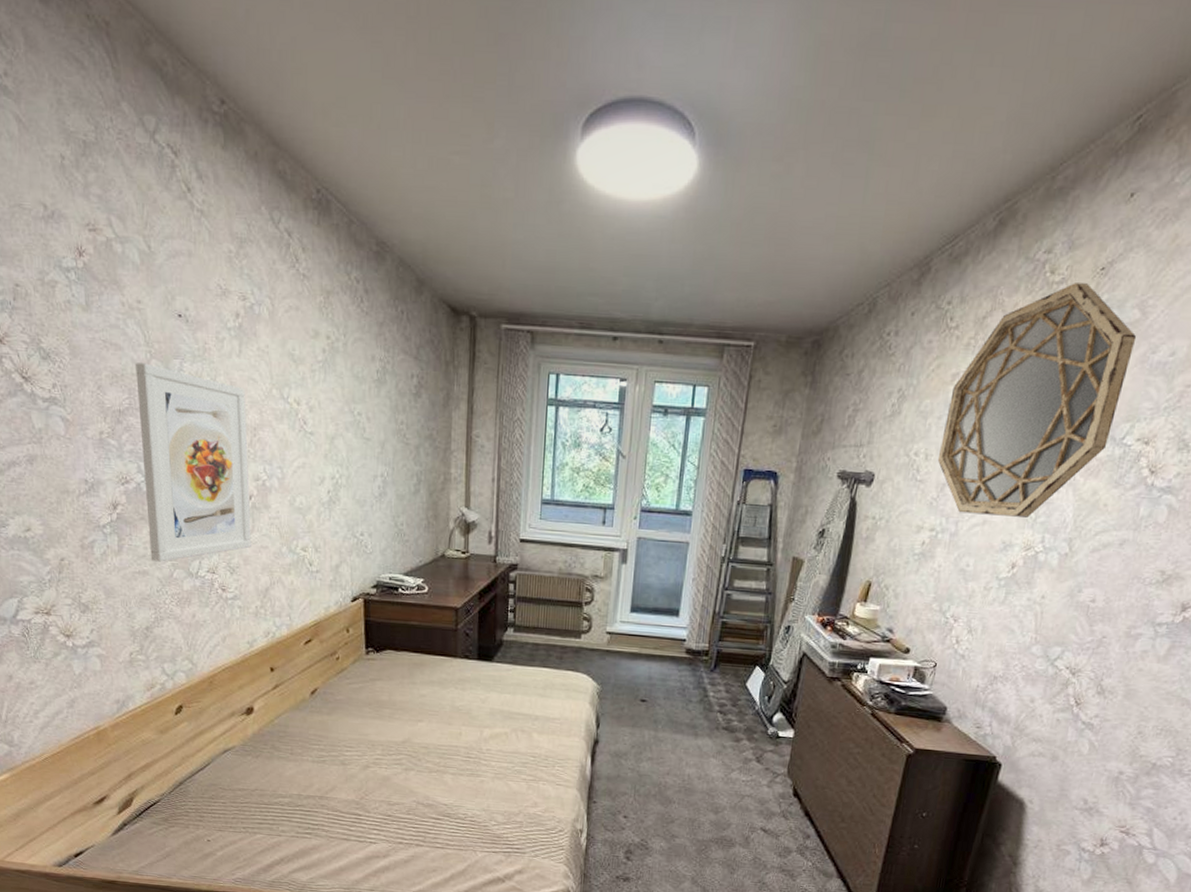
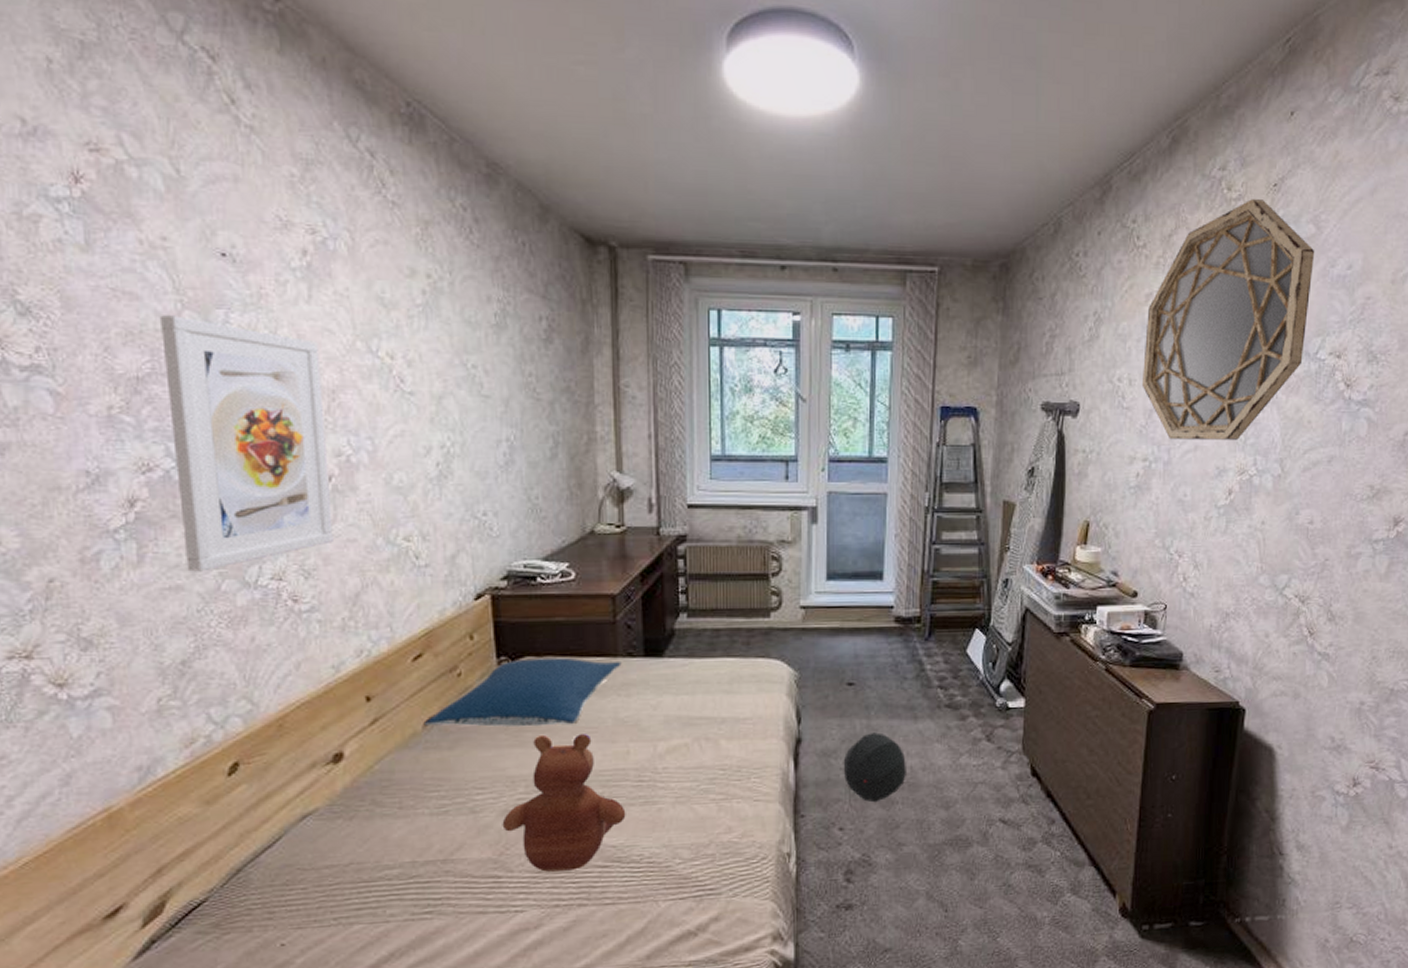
pillow: none [310,652,460,707] -> present [423,657,622,727]
toy: none [363,712,456,818] -> present [502,734,626,872]
ball: none [631,742,685,800] -> present [843,732,906,803]

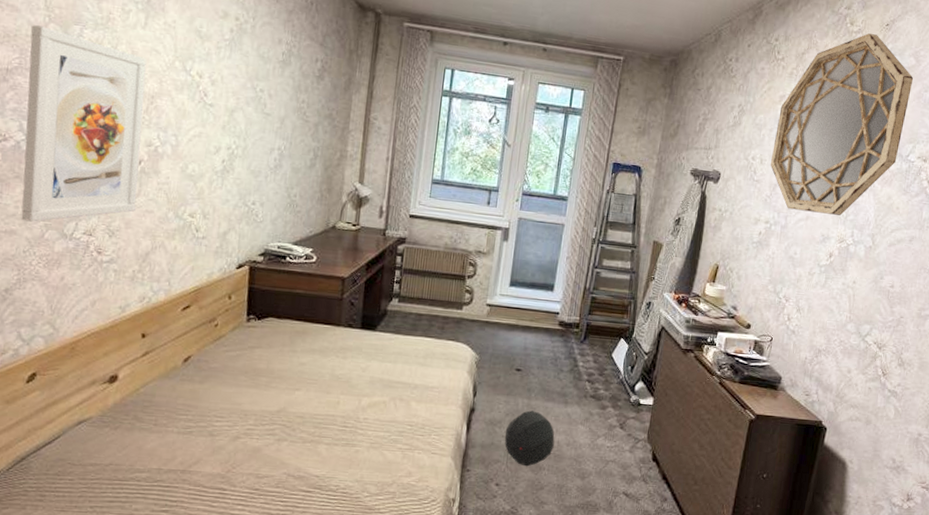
pillow: present [423,657,622,727] -> none [183,319,343,376]
toy: present [502,734,626,872] -> none [232,381,331,491]

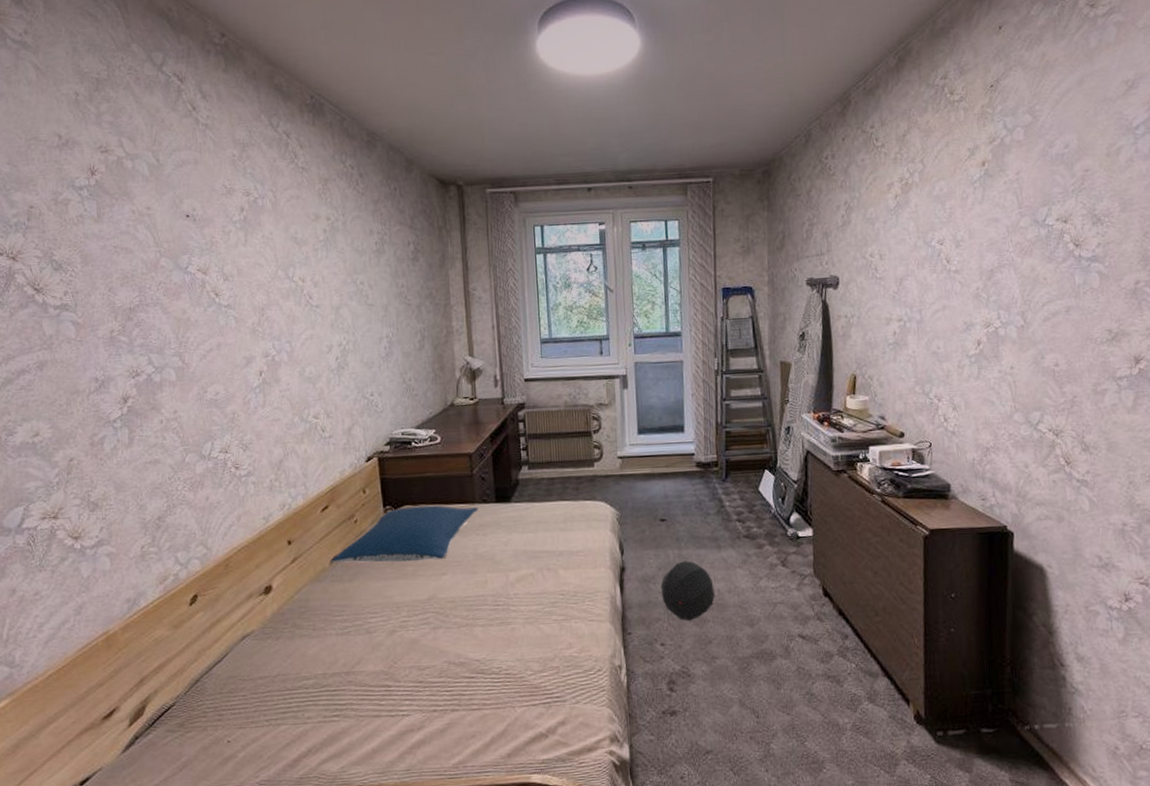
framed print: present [21,25,147,222] -> none [146,262,263,449]
pillow: none [183,319,343,376] -> present [330,505,478,563]
home mirror: present [770,33,914,215] -> none [890,99,1034,302]

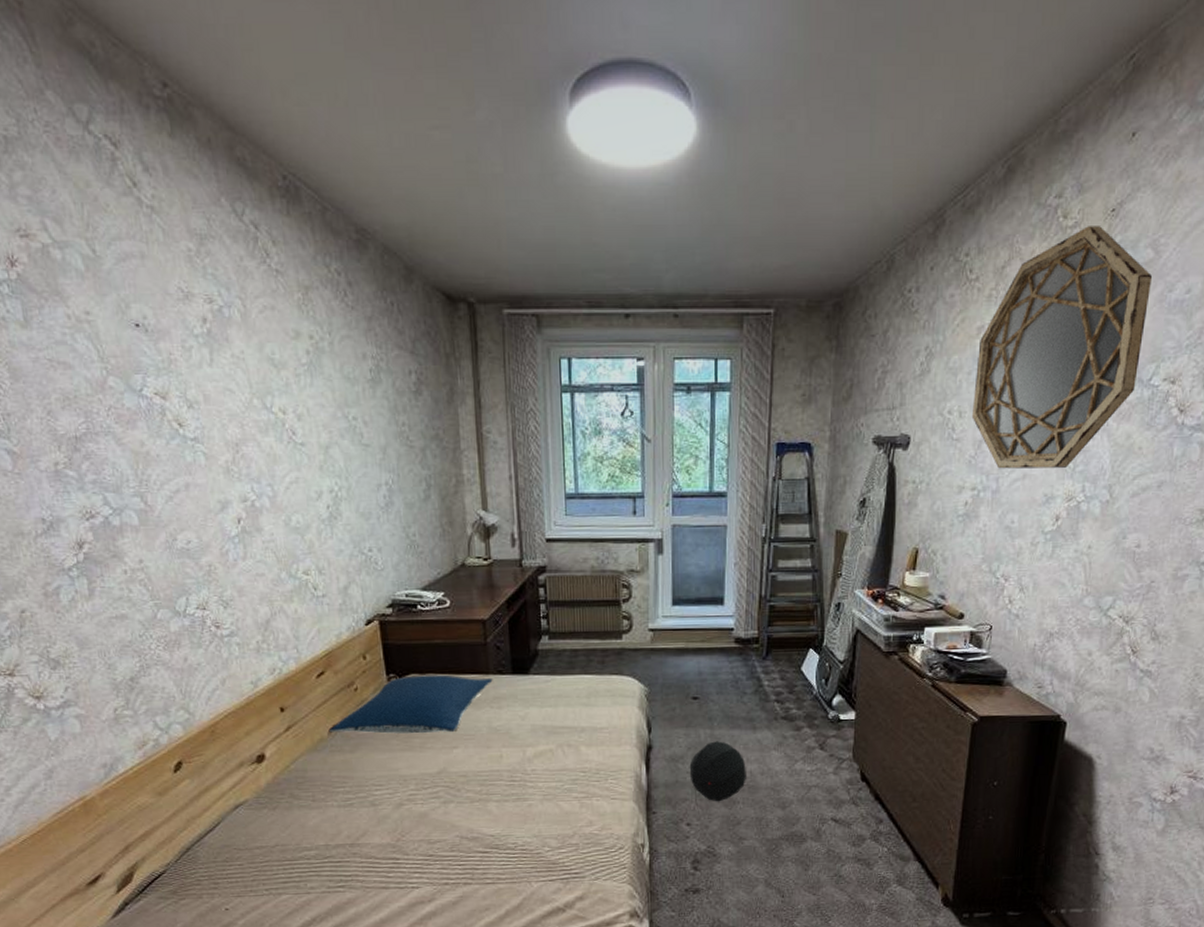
home mirror: none [890,99,1034,302] -> present [971,226,1153,469]

